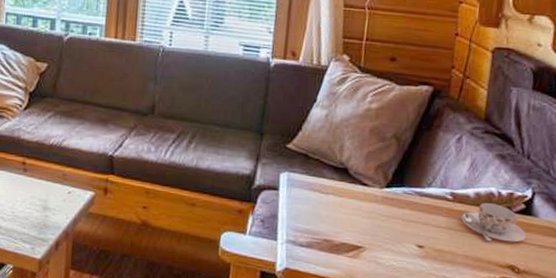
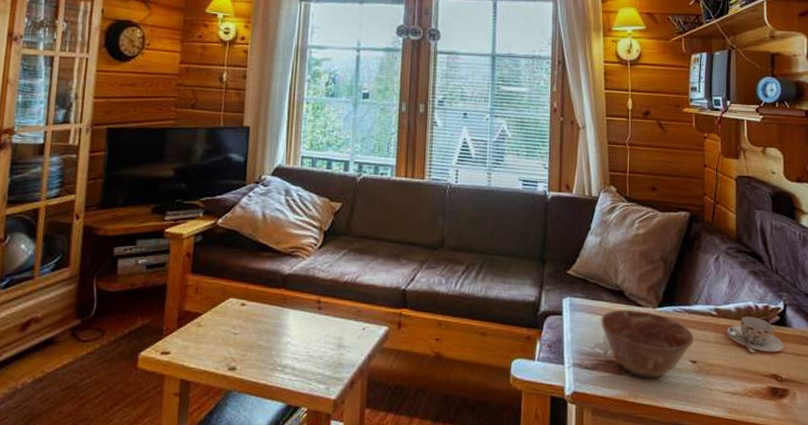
ceramic bowl: none [319,187,423,261] -> present [600,309,694,379]

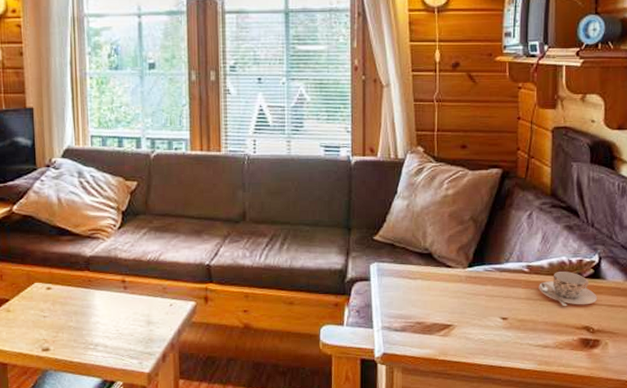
ceramic bowl: present [600,309,694,379] -> none [408,271,504,337]

